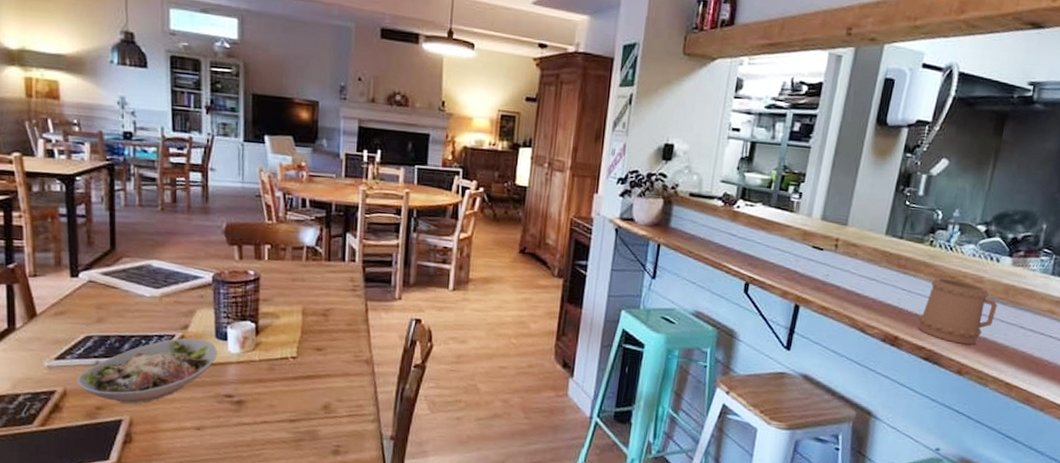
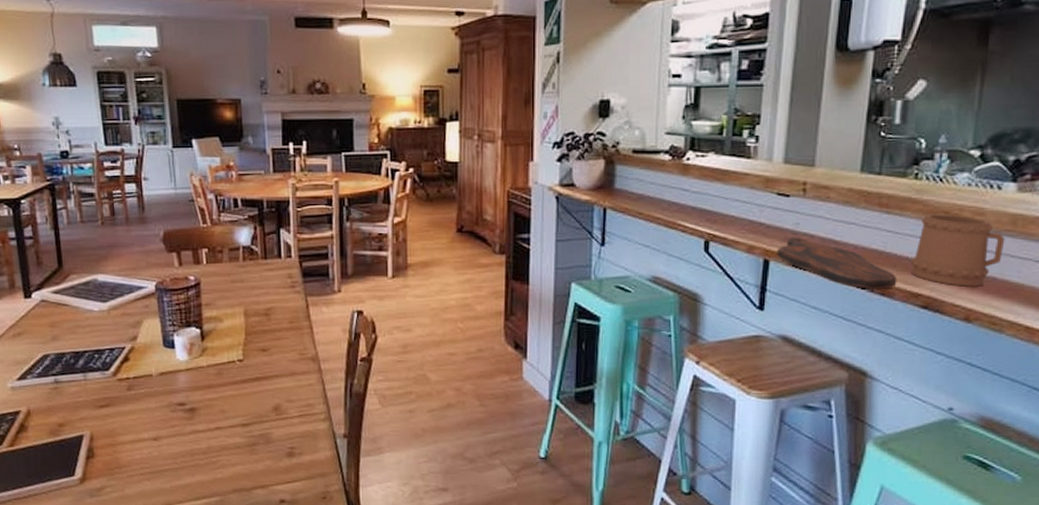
salad: present [76,337,217,405] -> none [38,349,167,420]
cutting board: none [806,287,906,341] -> present [776,237,897,289]

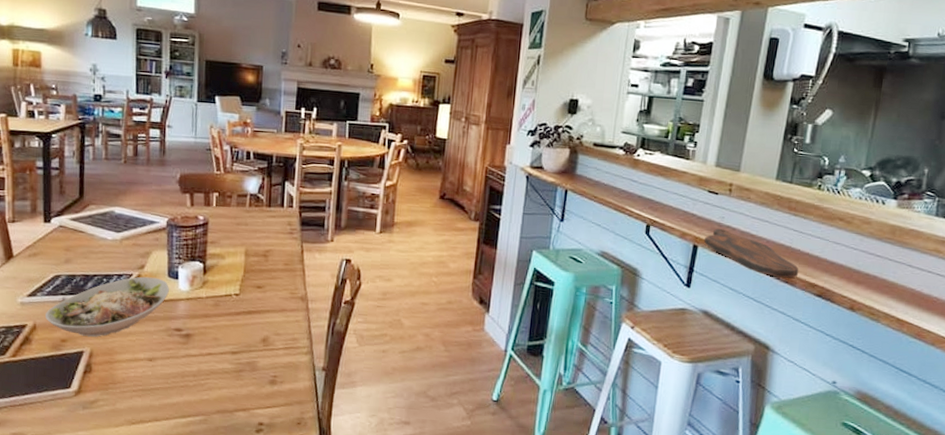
salad: none [38,349,167,420] -> present [45,276,169,337]
beer mug: present [910,214,1005,287] -> none [810,219,885,282]

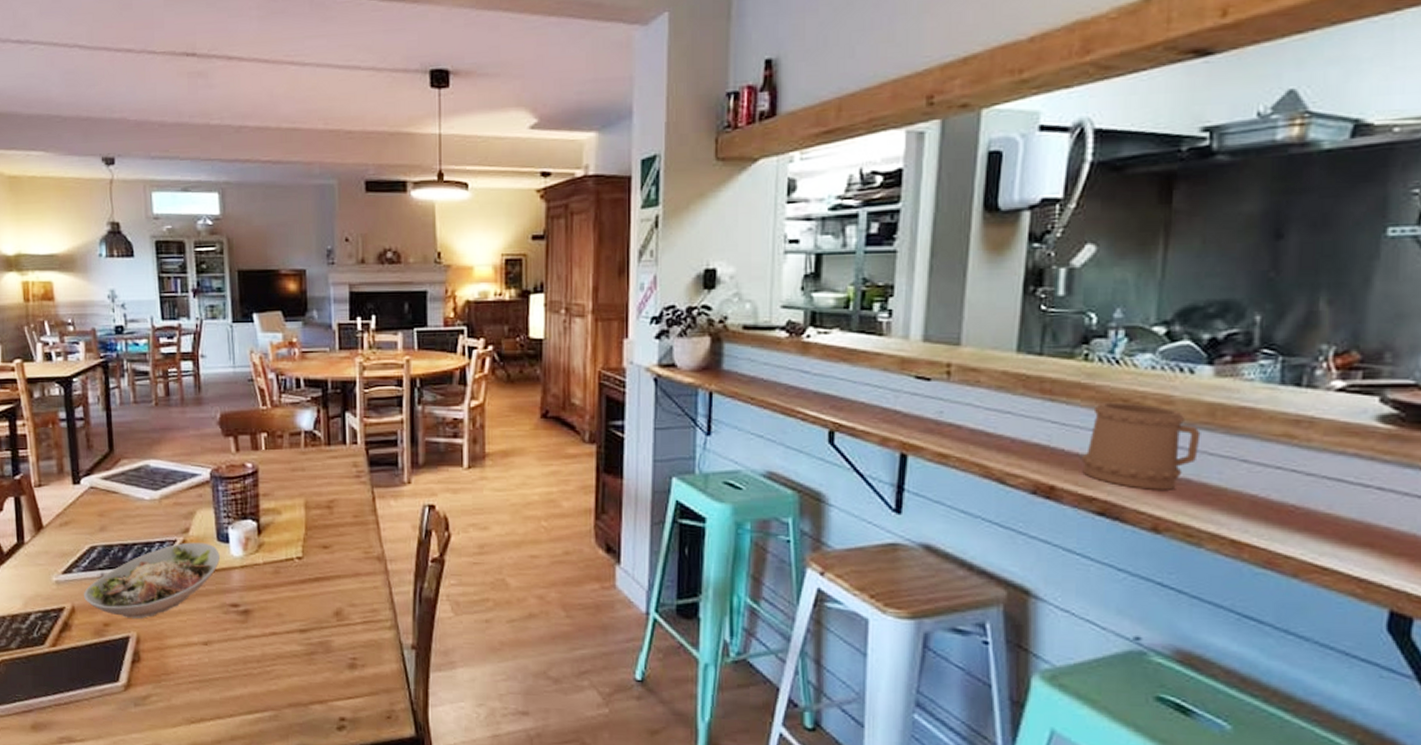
cutting board: present [703,228,799,279] -> none [915,428,1066,492]
beer mug: none [810,219,885,282] -> present [1081,402,1201,490]

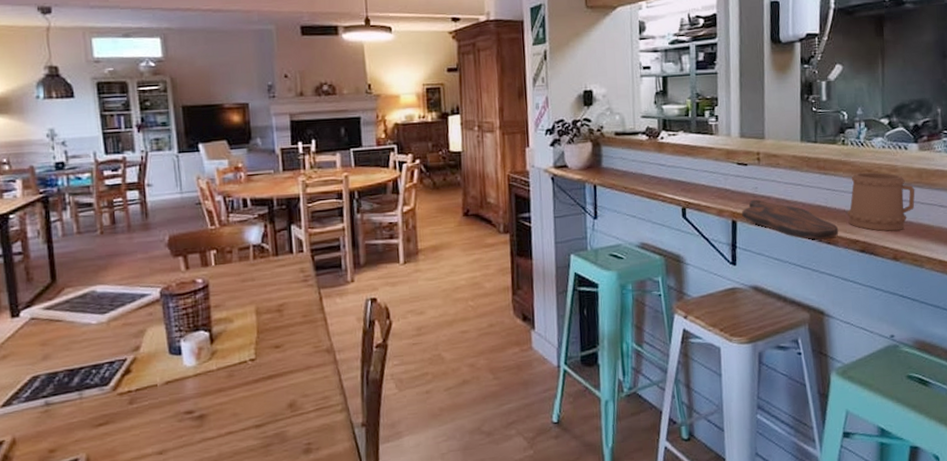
salad: present [83,542,220,619] -> none [25,357,173,441]
cutting board: none [915,428,1066,492] -> present [741,199,839,240]

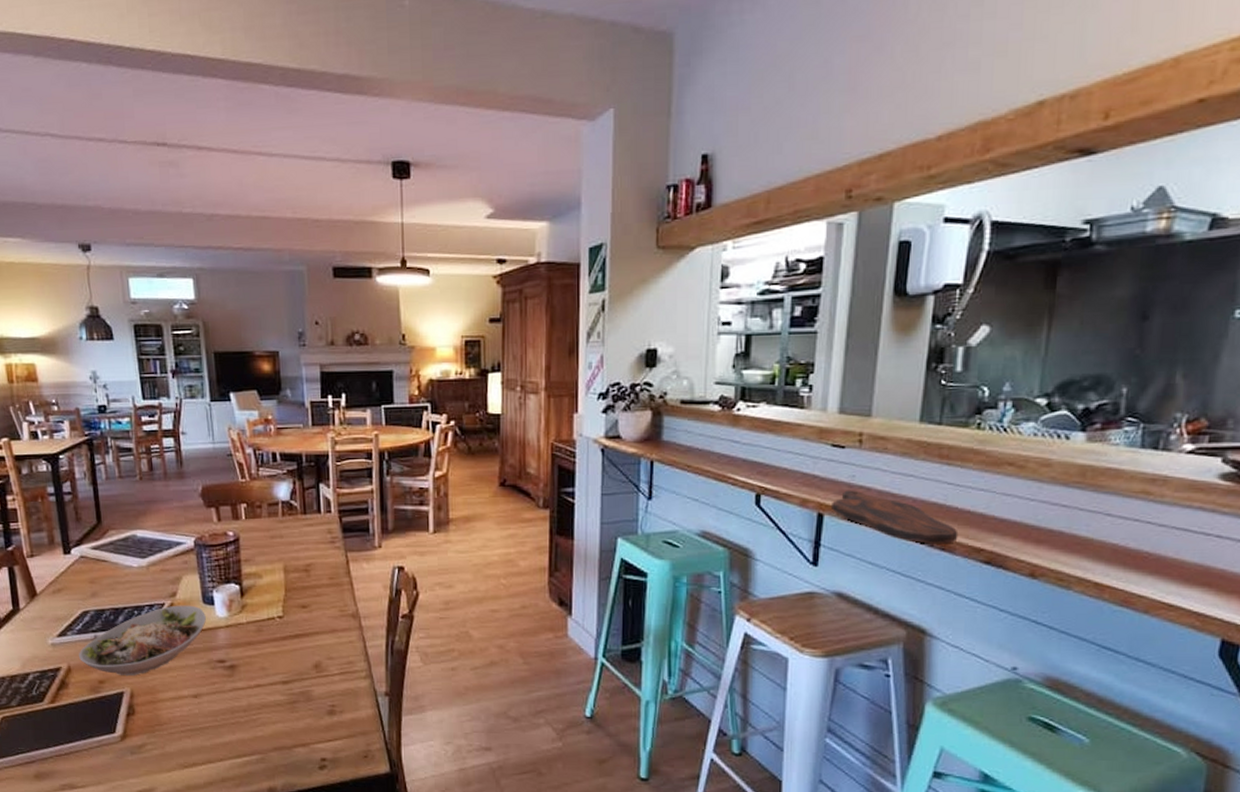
salad: none [25,357,173,441] -> present [78,605,206,676]
beer mug: present [847,172,915,232] -> none [972,465,1073,541]

